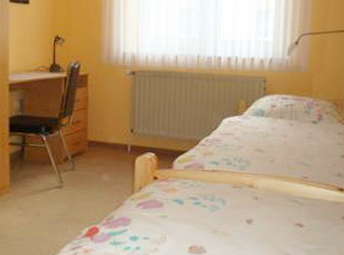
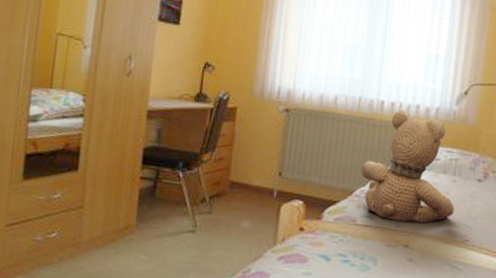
teddy bear: none [204,63,292,165] -> present [361,109,454,223]

